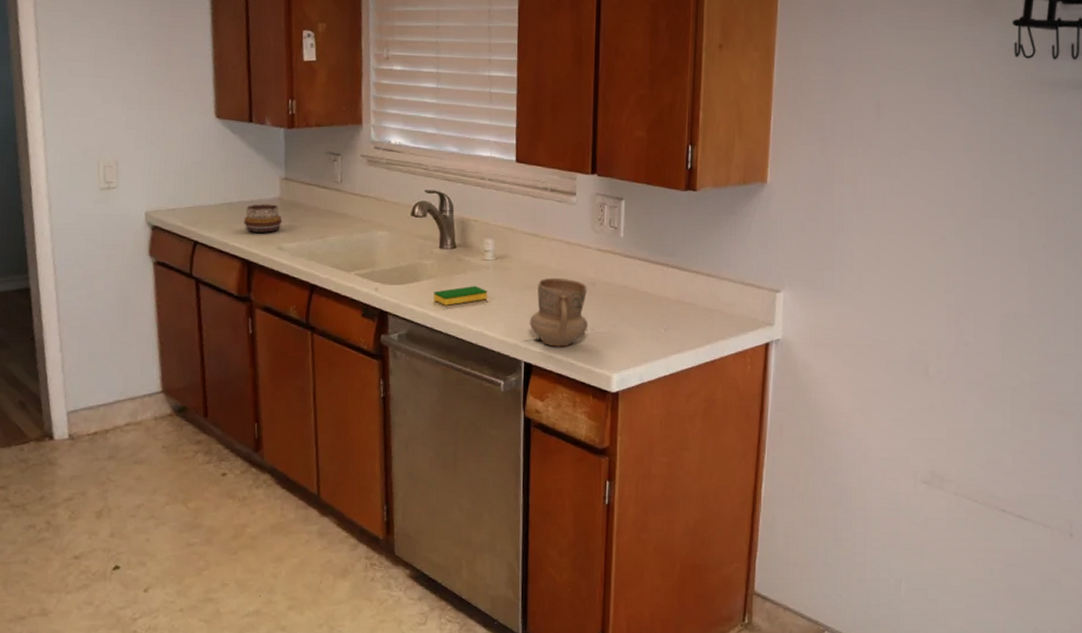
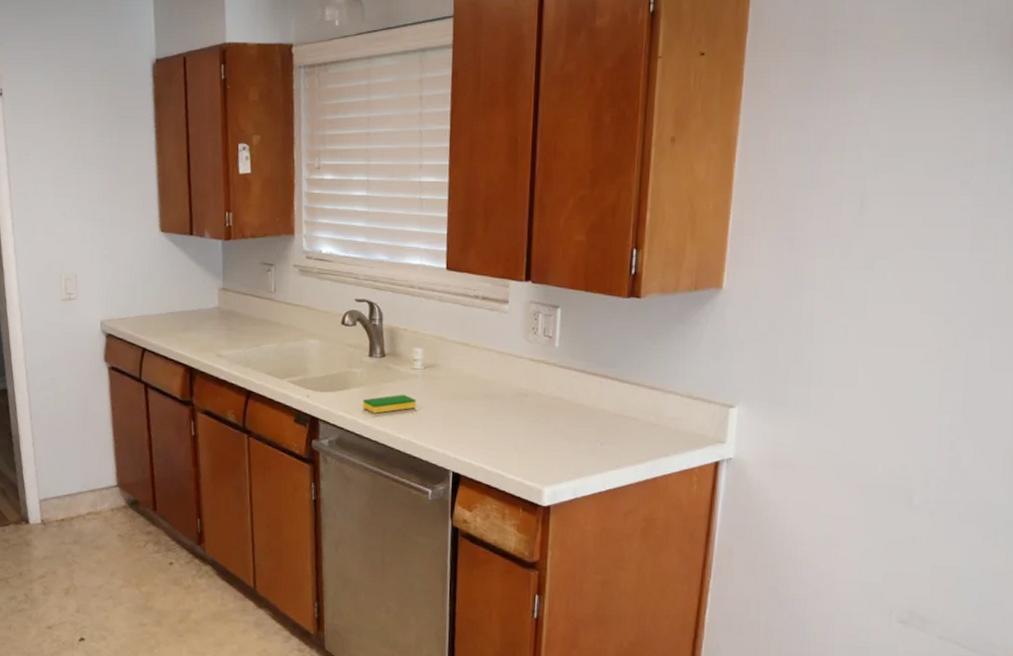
decorative bowl: present [244,204,283,233] -> none [186,313,221,341]
mug: present [529,277,588,347] -> none [458,387,520,458]

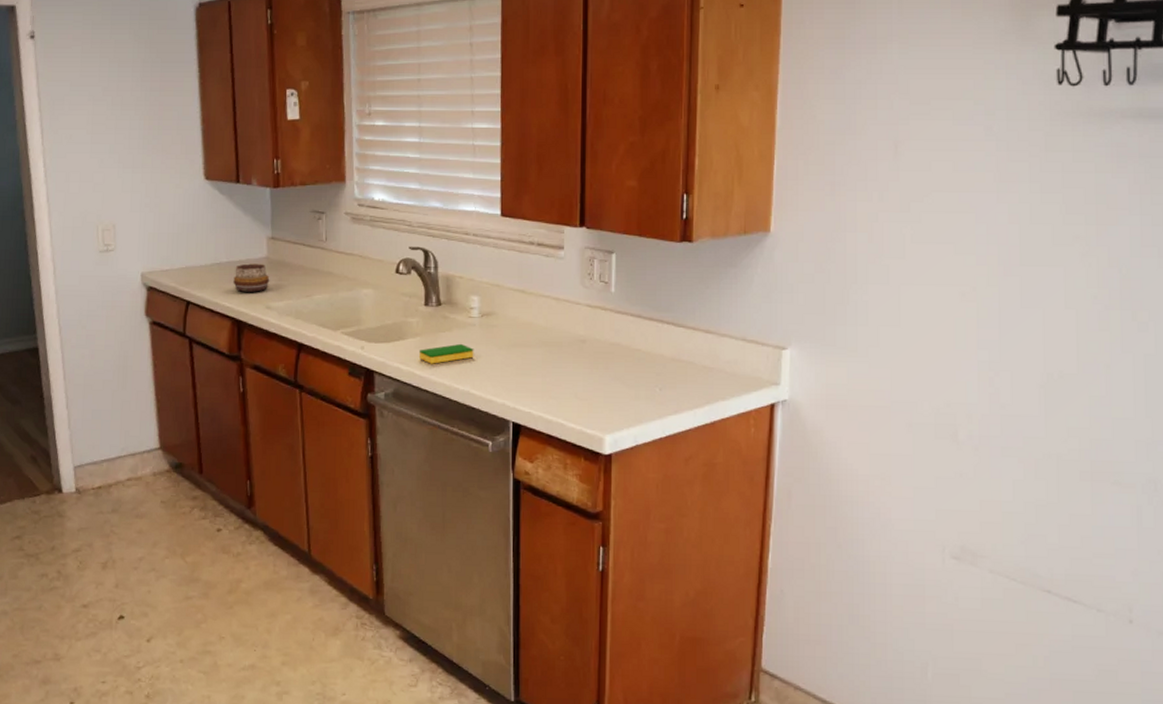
decorative bowl: none [186,313,221,341] -> present [233,263,270,292]

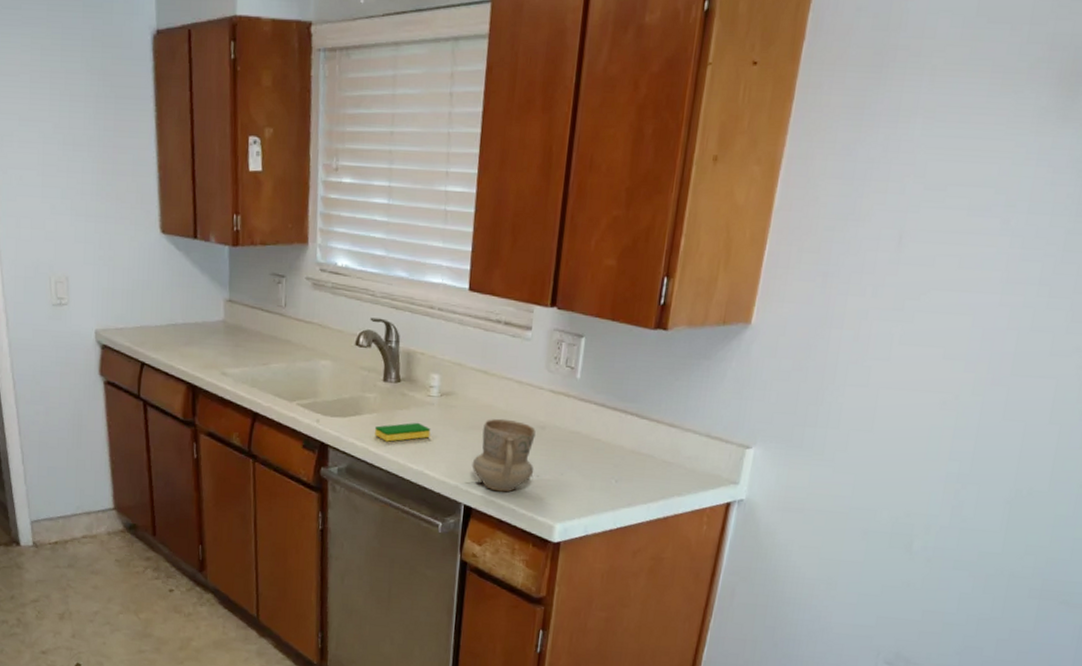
decorative bowl: present [233,263,270,292] -> none [189,326,226,357]
mug: none [517,335,579,407] -> present [472,418,536,492]

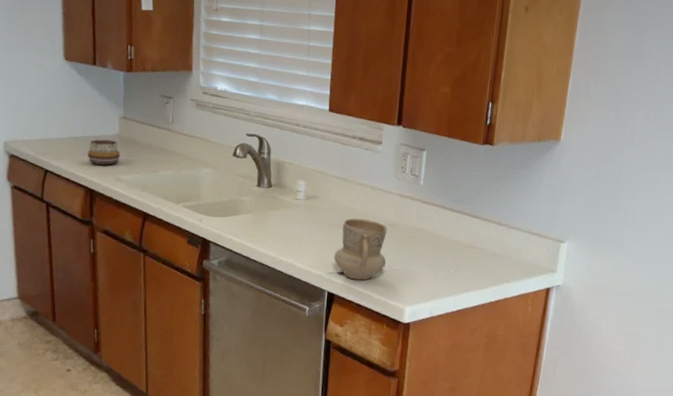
decorative bowl: none [189,326,226,357] -> present [87,139,121,165]
dish sponge: present [375,422,431,442] -> none [250,221,298,238]

